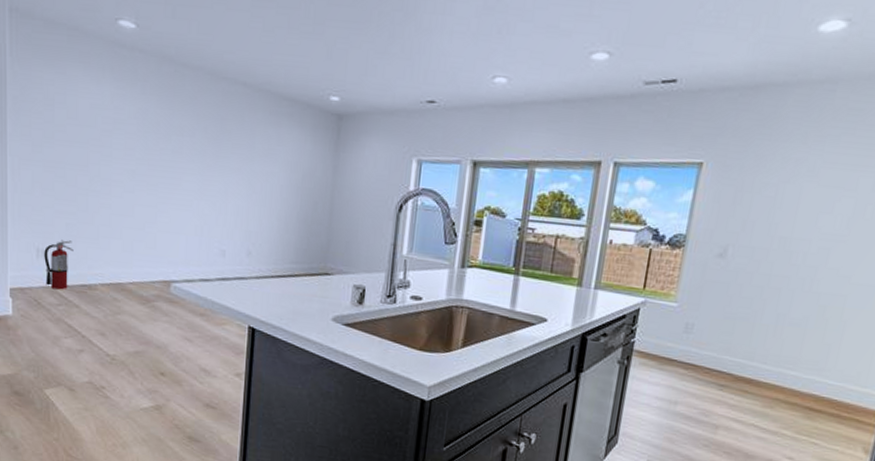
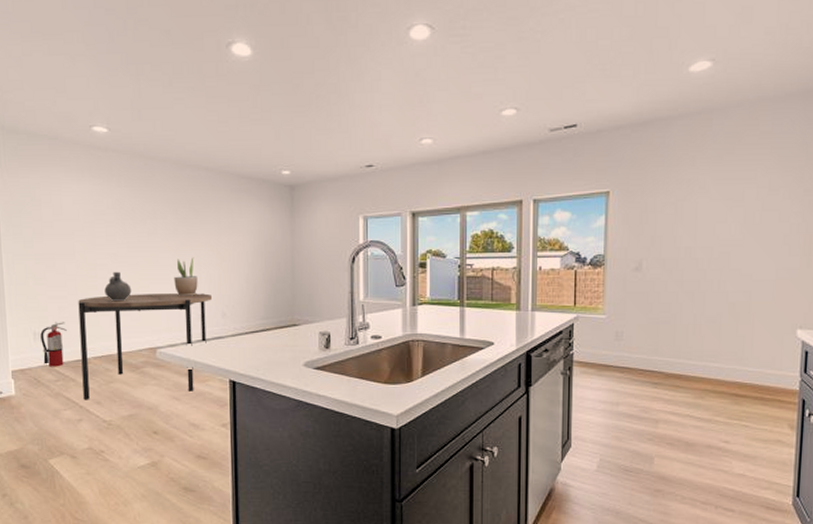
dining table: none [87,216,237,334] -> present [78,293,212,400]
ceramic jug: none [118,190,149,226] -> present [104,271,132,302]
potted plant: none [197,184,224,229] -> present [174,257,198,297]

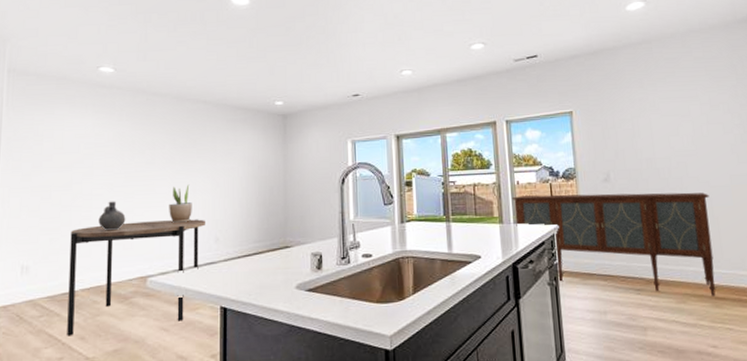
fire extinguisher: present [40,322,67,367] -> none [28,254,56,302]
sideboard: none [531,282,749,394] -> present [511,192,716,296]

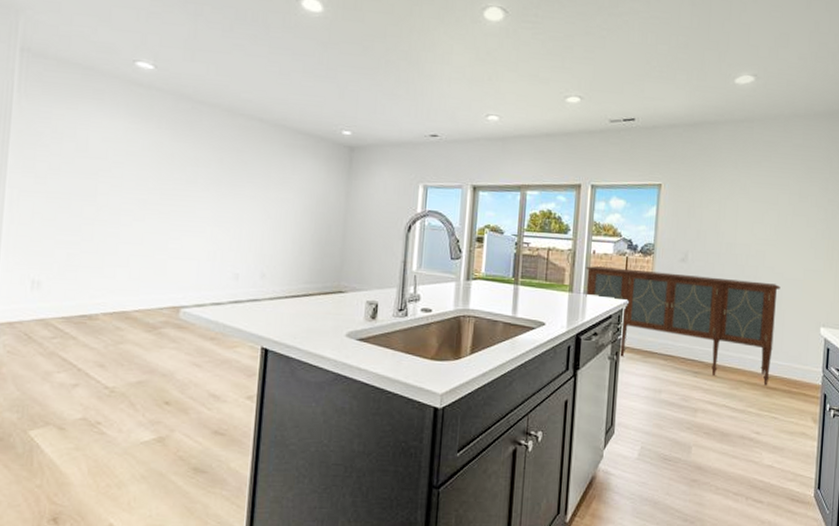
dining table: present [67,219,205,336] -> none [84,244,251,362]
ceramic jug: present [98,201,126,231] -> none [126,219,159,253]
potted plant: present [169,184,192,224] -> none [210,211,238,254]

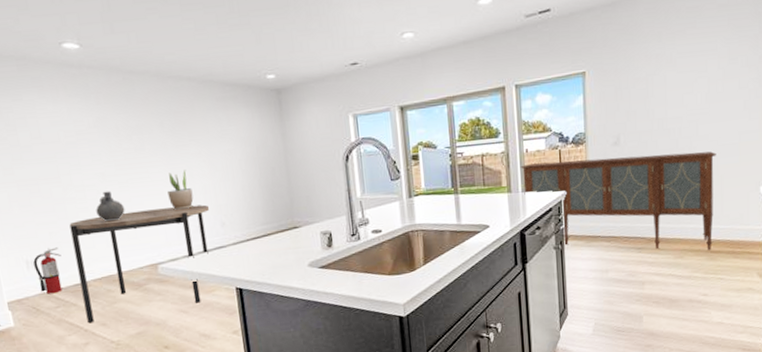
fire extinguisher: none [39,270,74,322] -> present [33,247,62,294]
dining table: none [84,244,251,362] -> present [69,204,209,324]
ceramic jug: none [126,219,159,253] -> present [96,191,125,222]
potted plant: none [210,211,238,254] -> present [167,170,194,211]

